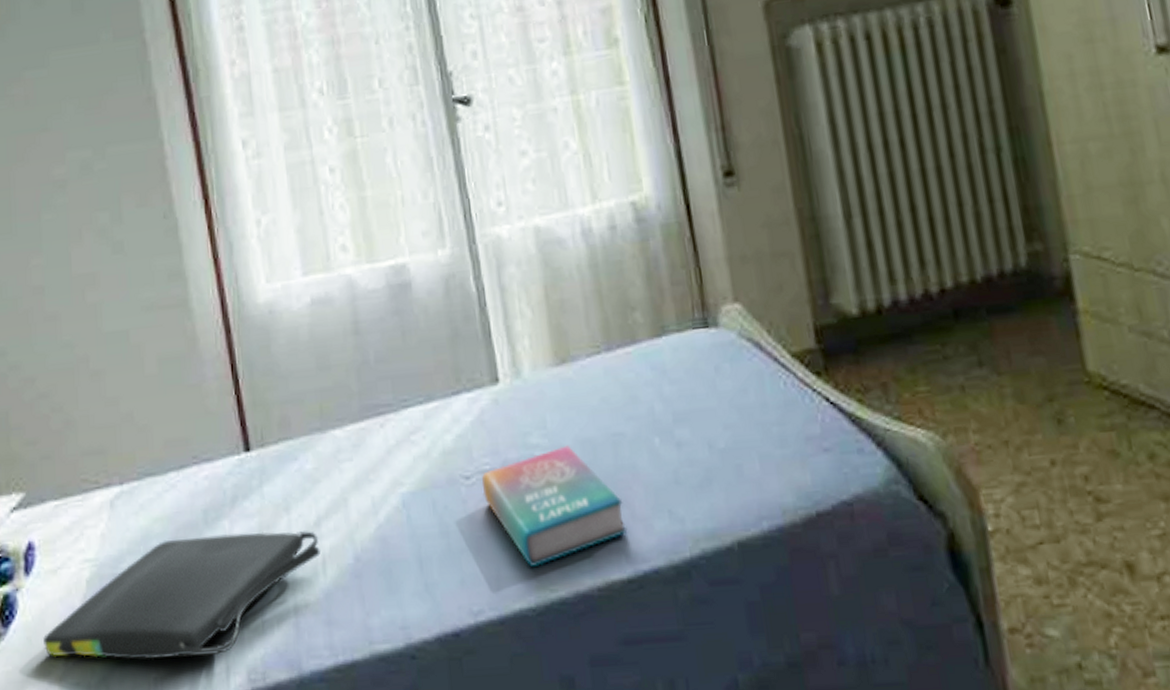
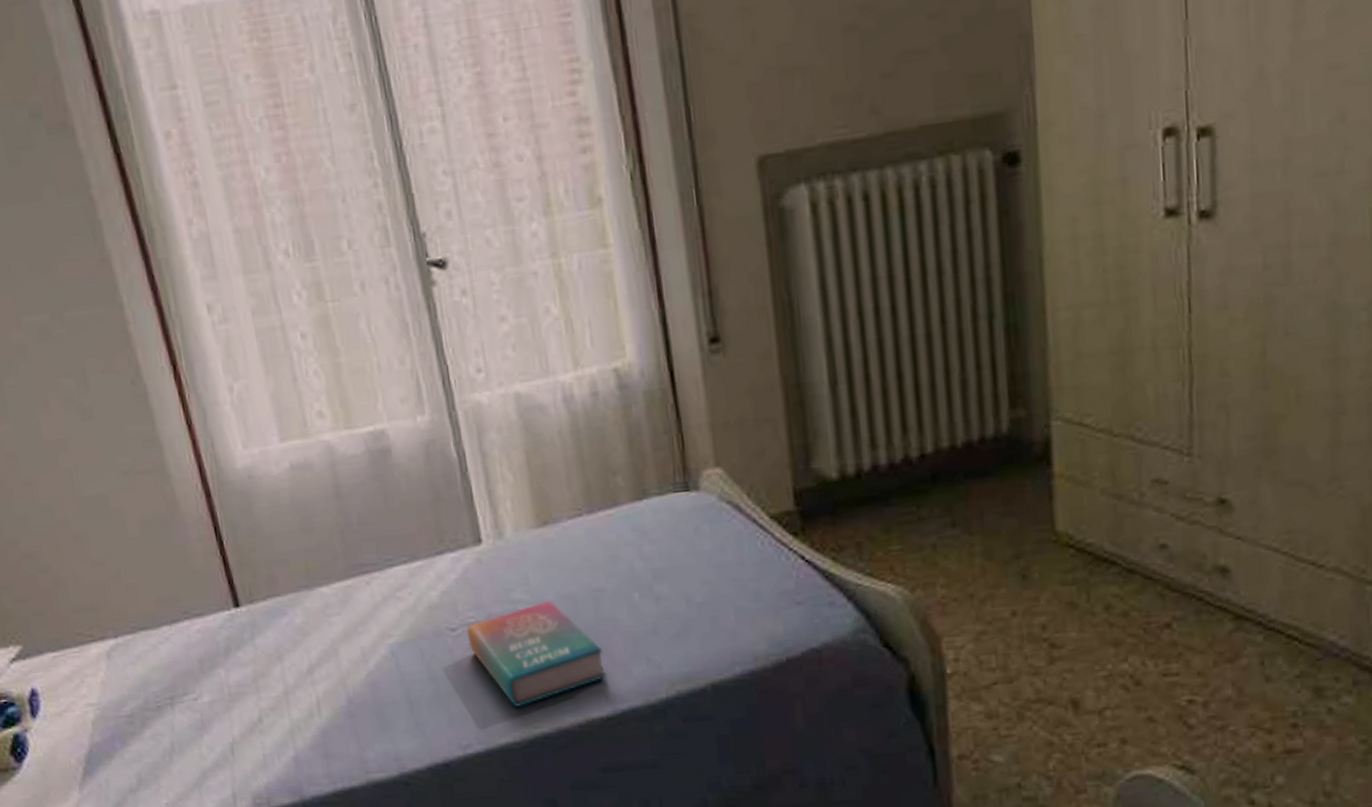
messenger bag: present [43,531,322,660] -> none [56,677,316,789]

